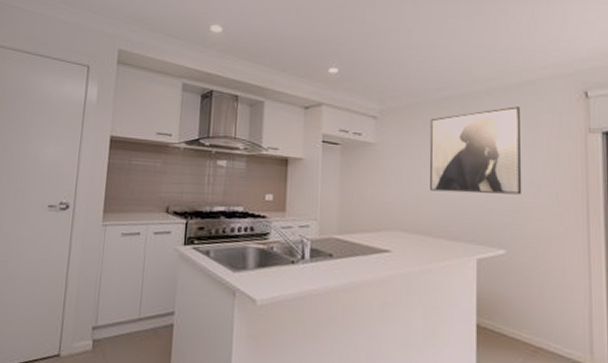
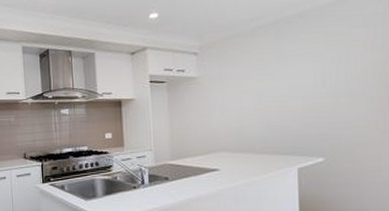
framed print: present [429,106,522,195] -> none [247,25,338,113]

